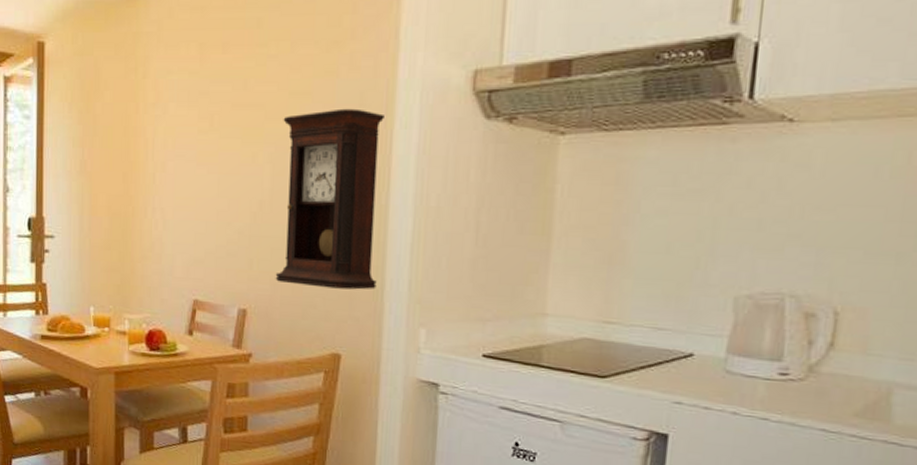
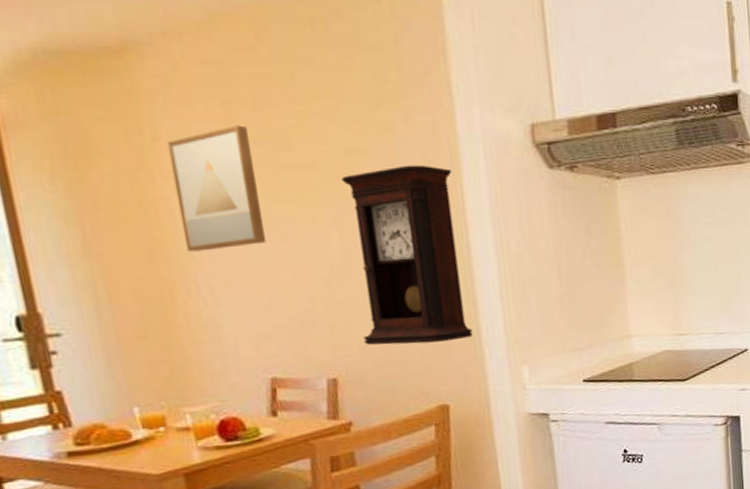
wall art: none [151,65,216,177] -> present [167,125,267,252]

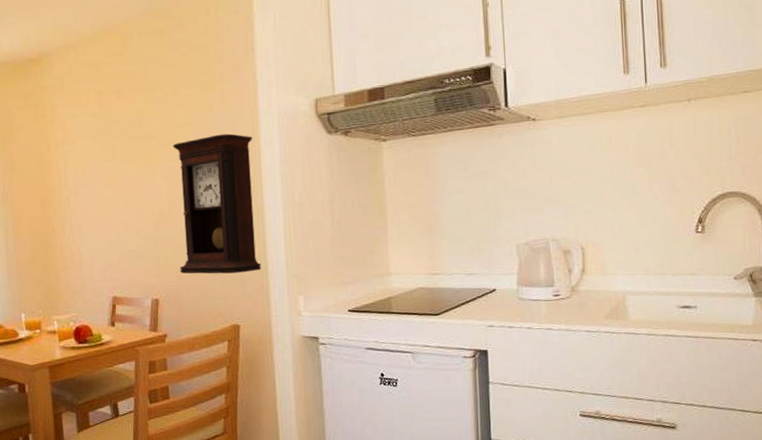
wall art: present [167,125,267,252] -> none [60,108,118,201]

